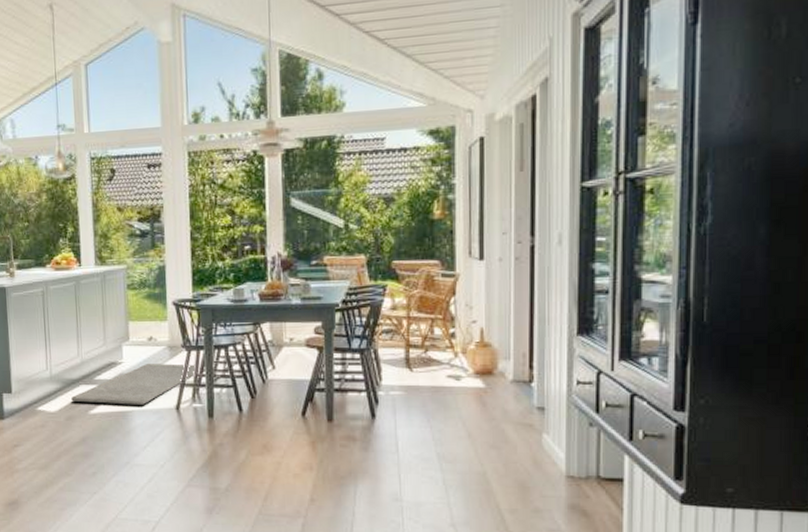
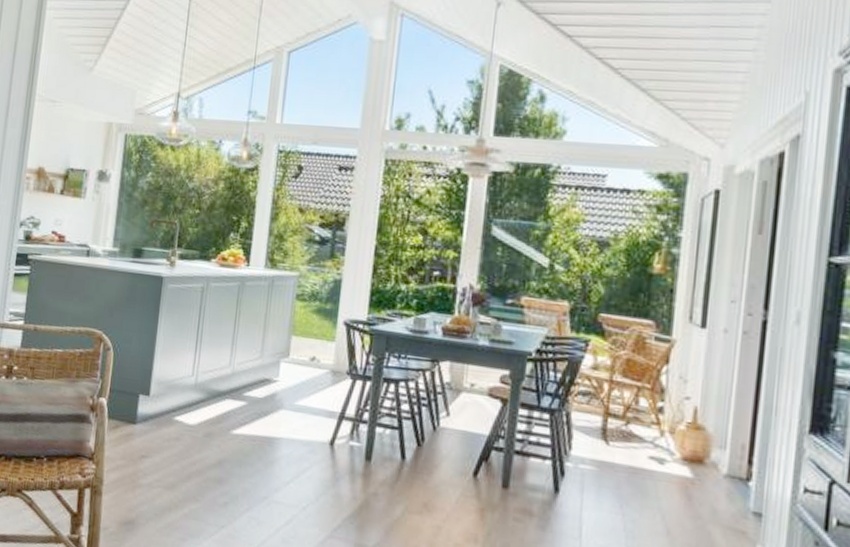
rug: present [71,363,197,405] -> none [214,386,361,433]

